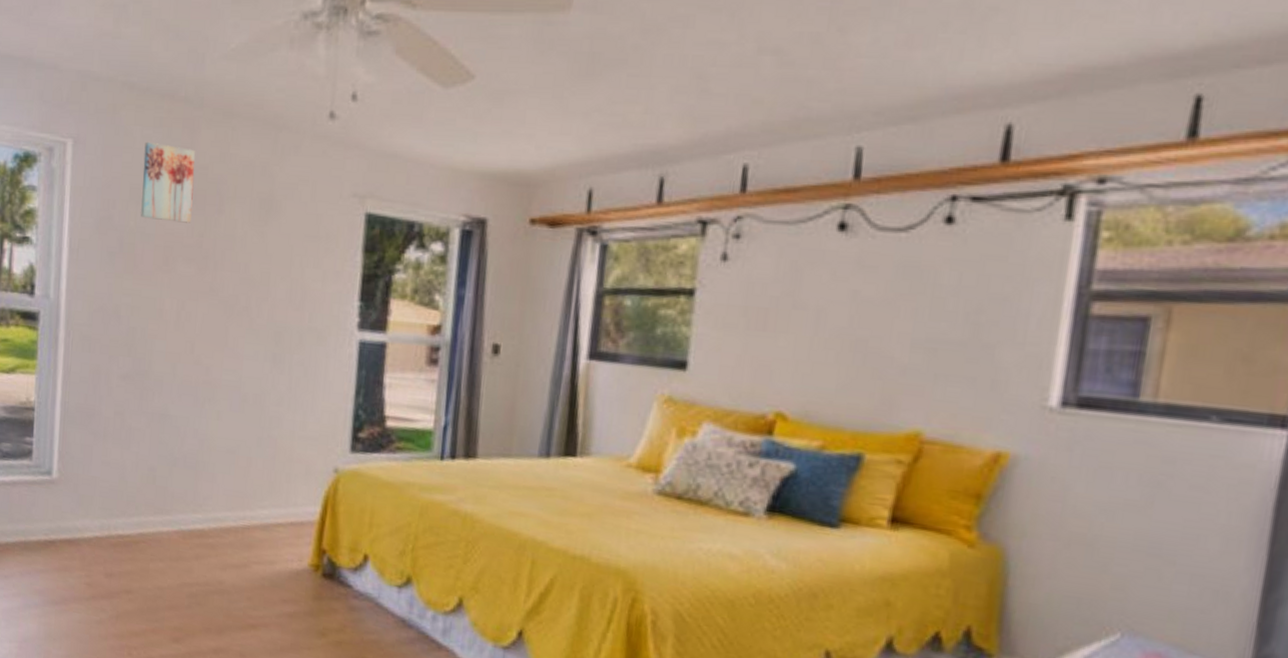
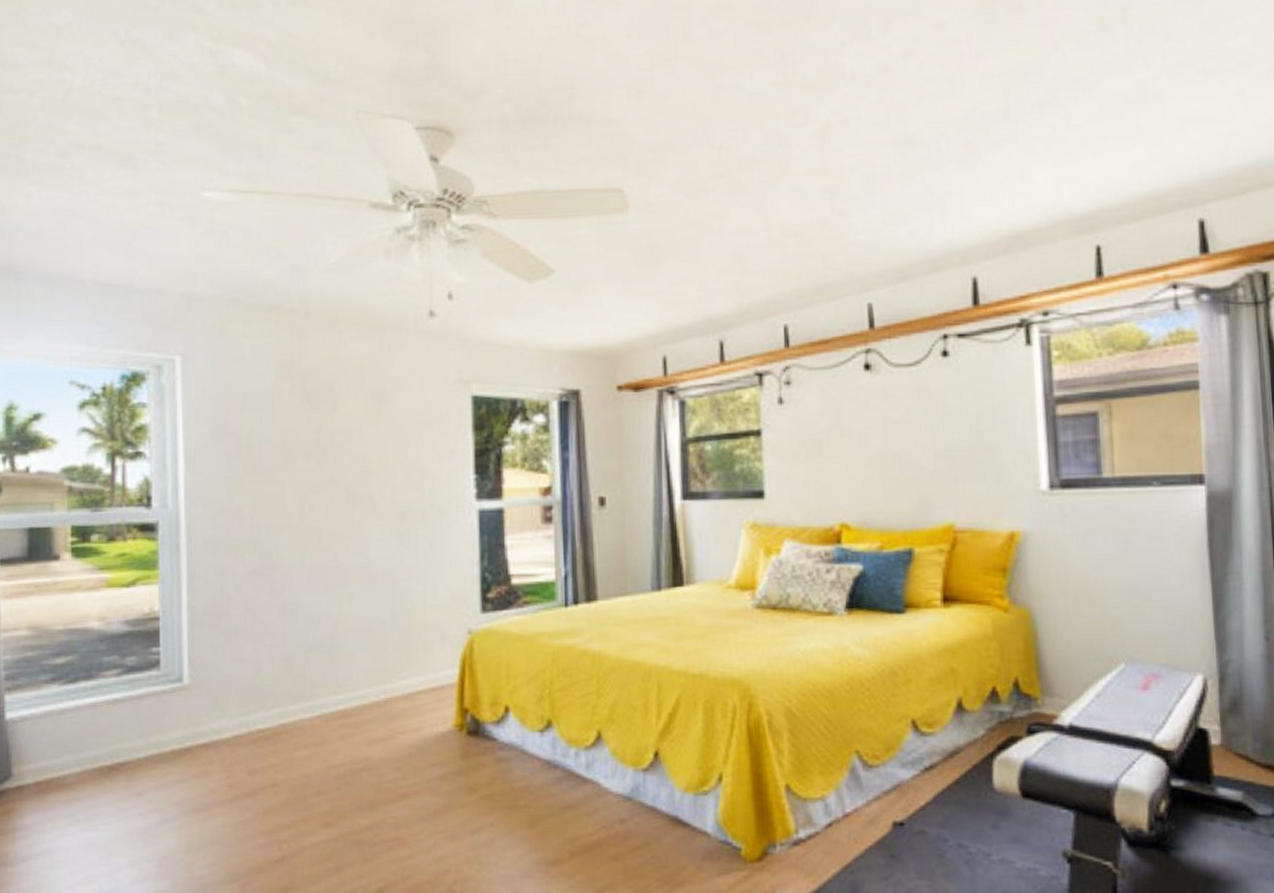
wall art: present [141,141,195,223] -> none [255,351,307,423]

